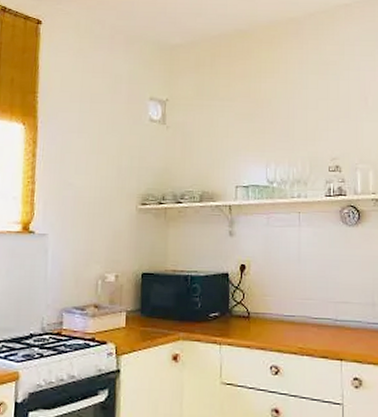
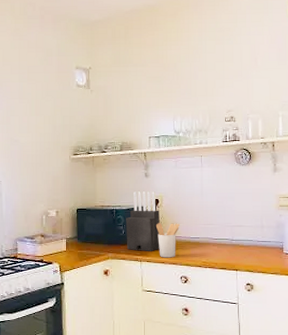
knife block: none [202,254,246,332] -> present [126,191,160,251]
utensil holder: none [240,295,270,341] -> present [155,223,179,258]

